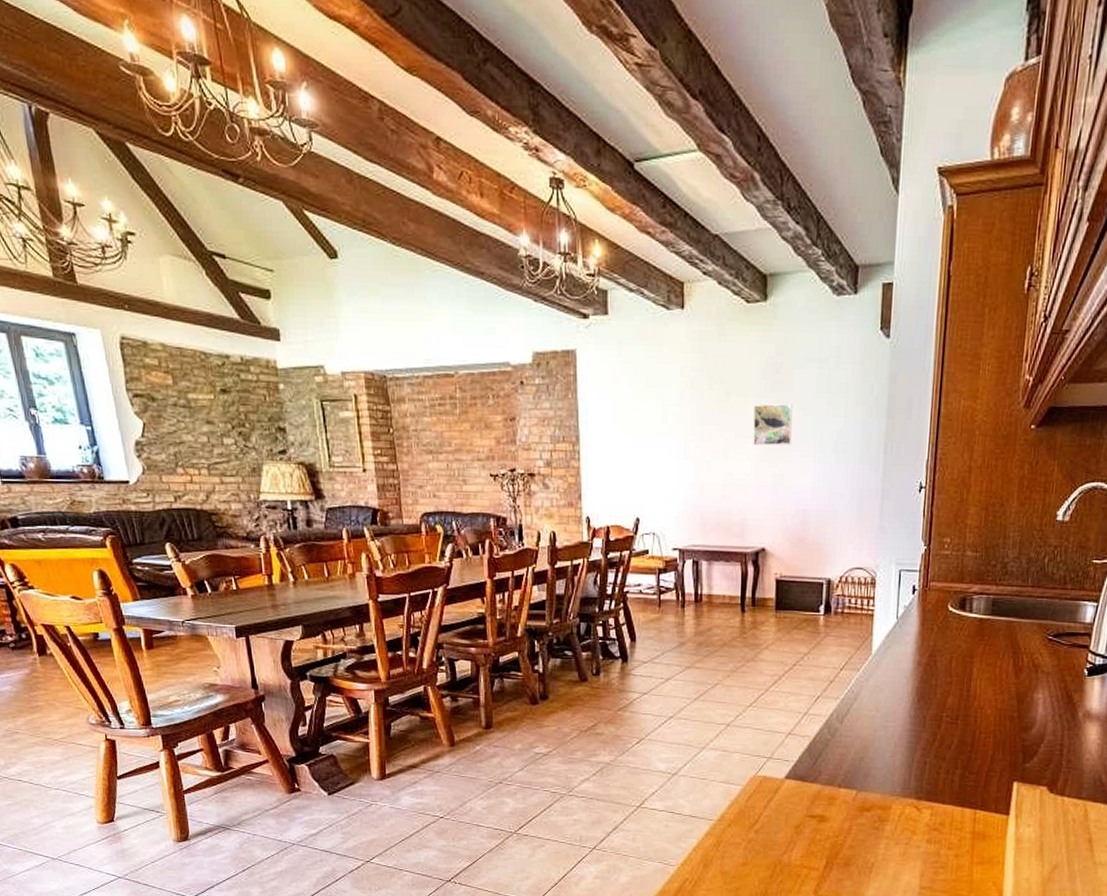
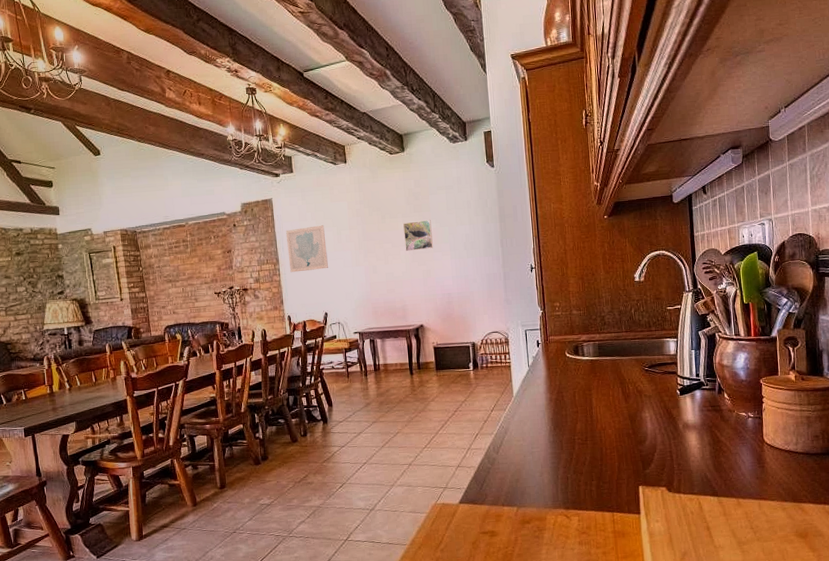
wall art: none [591,395,646,459] -> present [285,225,328,273]

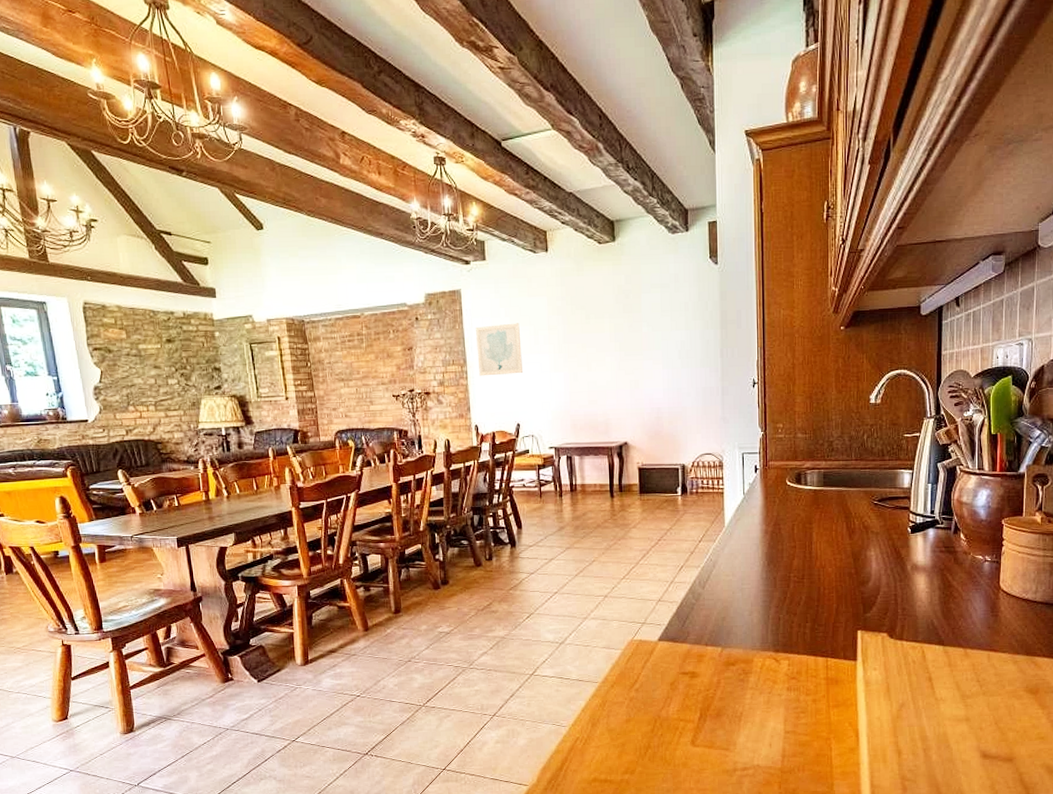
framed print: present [402,219,433,252] -> none [609,321,643,358]

